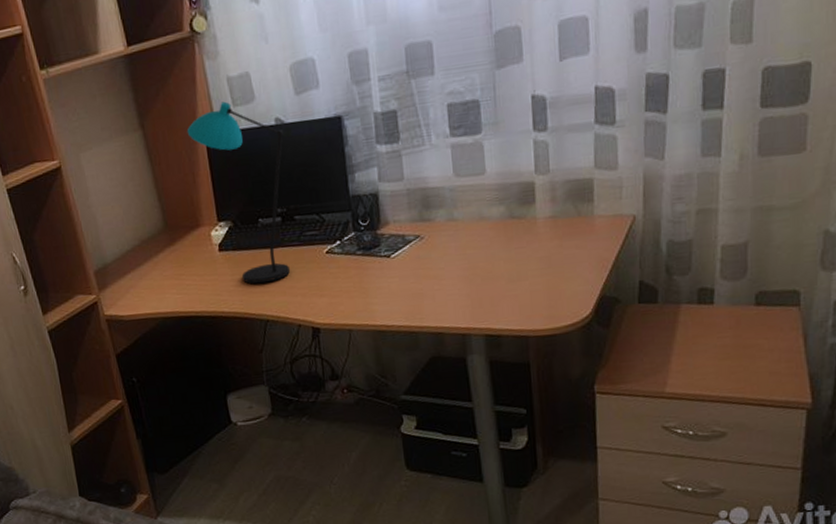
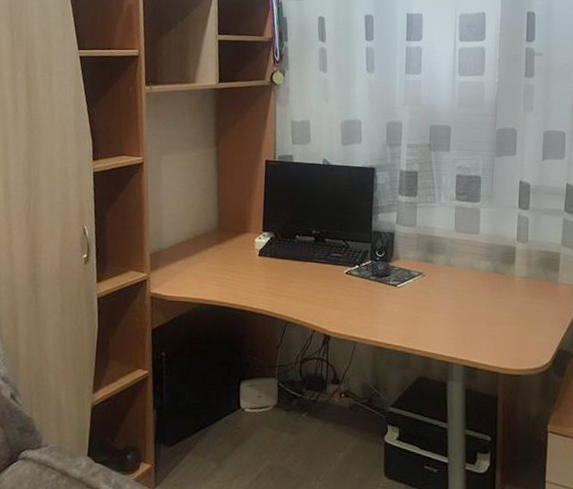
desk lamp: present [186,101,291,284] -> none [252,138,329,290]

